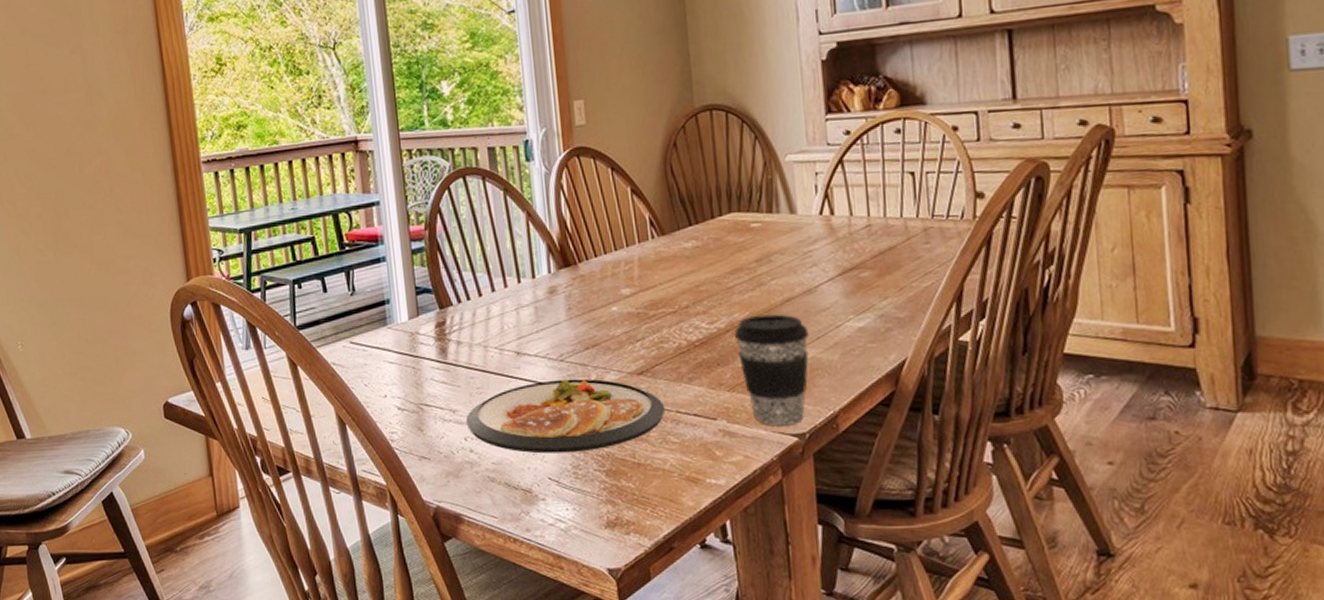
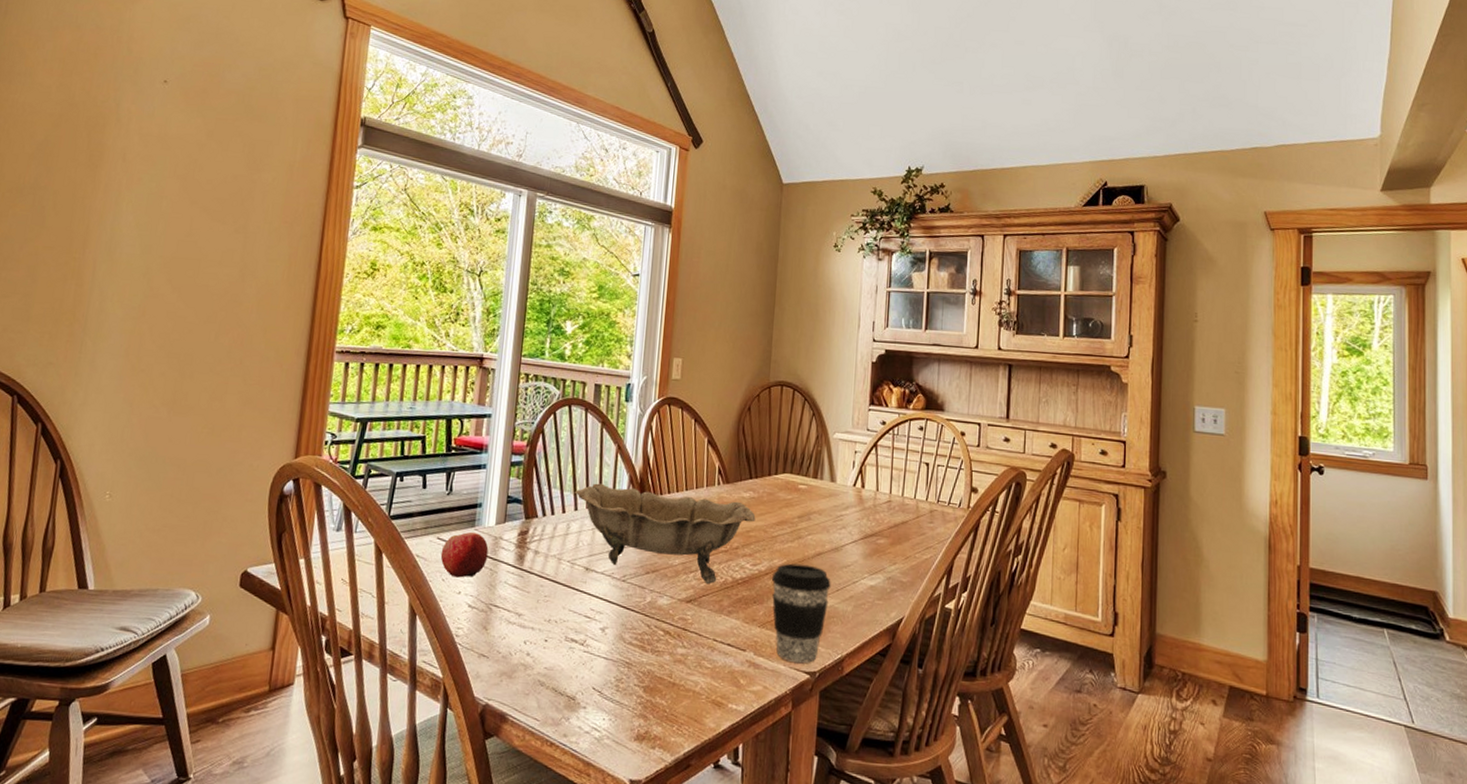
apple: none [357,330,408,381] -> present [440,531,489,578]
dish: present [465,379,665,454] -> none [528,597,704,667]
decorative bowl: none [487,254,704,351] -> present [574,483,756,584]

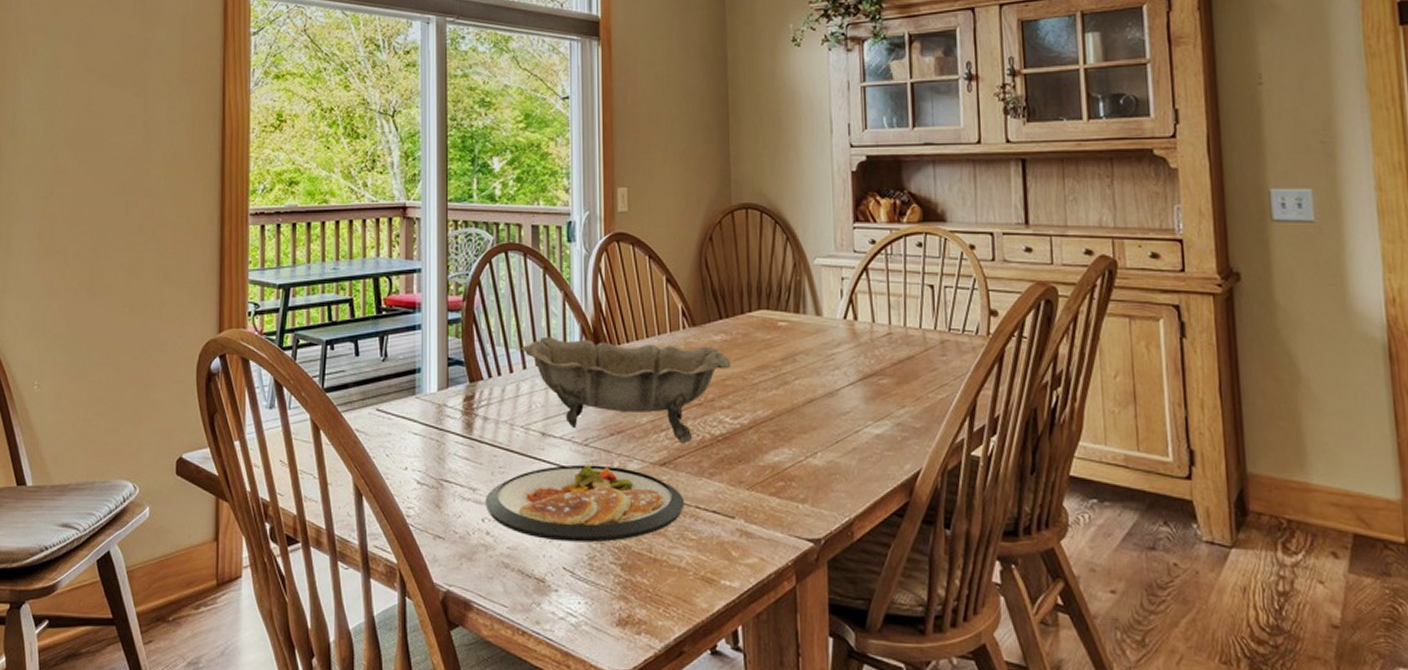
apple: present [440,531,489,578] -> none [382,400,433,452]
dish: none [528,597,704,667] -> present [485,464,684,543]
coffee cup: present [772,563,831,663] -> none [757,414,829,529]

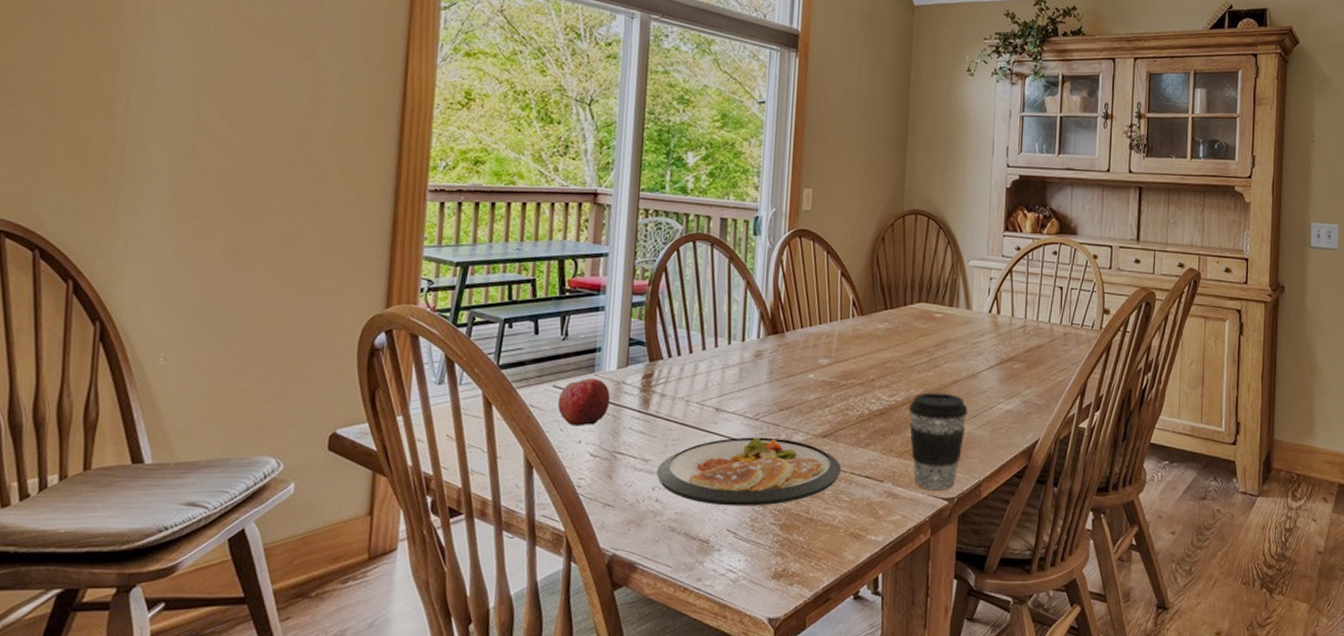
apple: none [382,400,433,452] -> present [557,377,610,426]
decorative bowl: present [520,336,731,443] -> none [701,321,892,417]
coffee cup: none [757,414,829,529] -> present [909,392,968,489]

